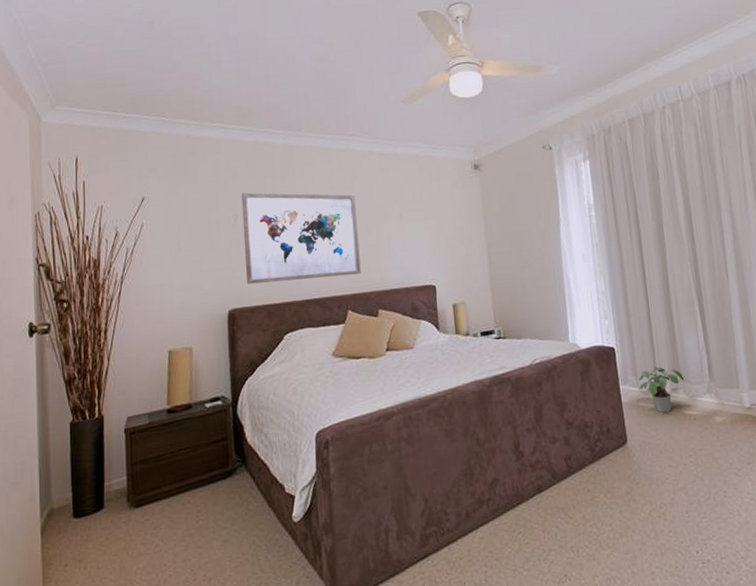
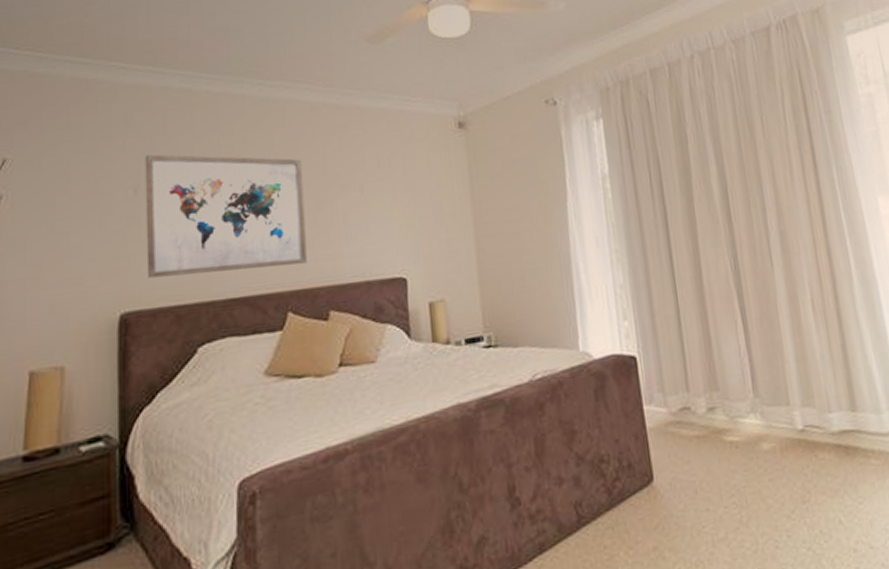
potted plant: present [639,366,685,413] -> none [667,379,724,440]

